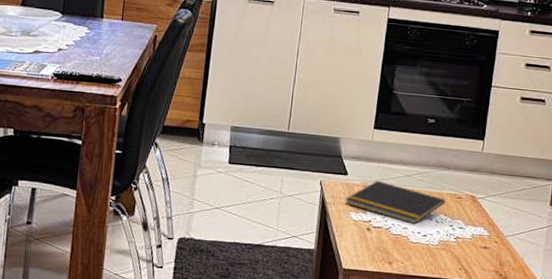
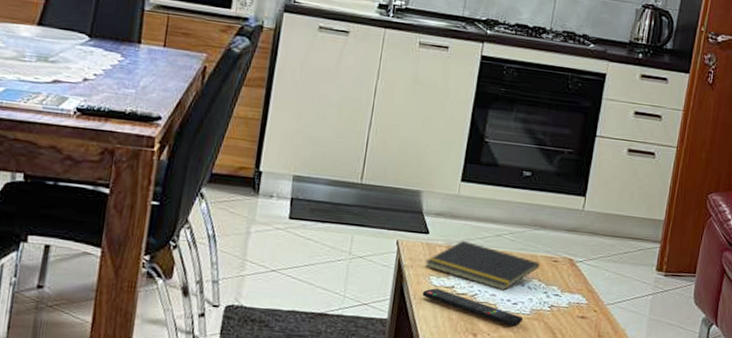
remote control: none [343,222,432,256] -> present [422,288,523,327]

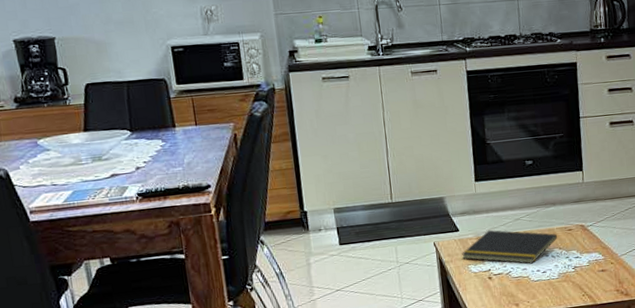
remote control: present [422,288,523,327] -> none [465,274,553,292]

